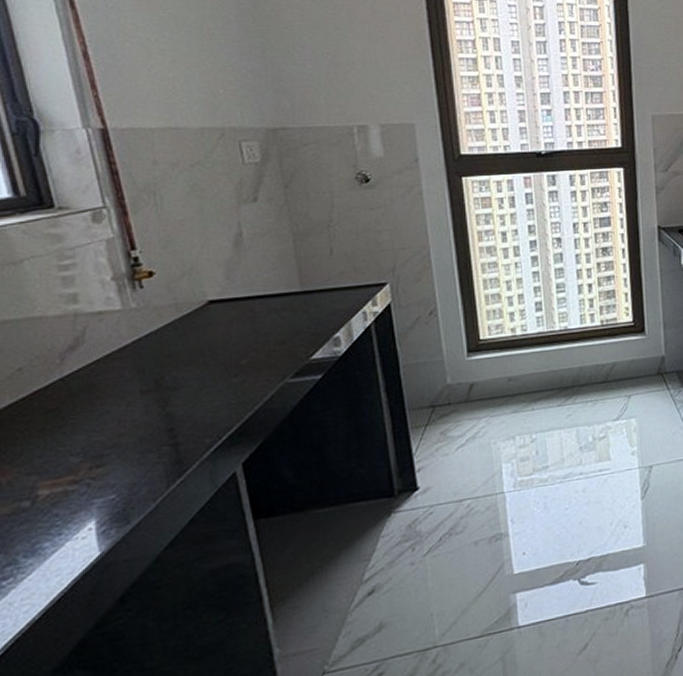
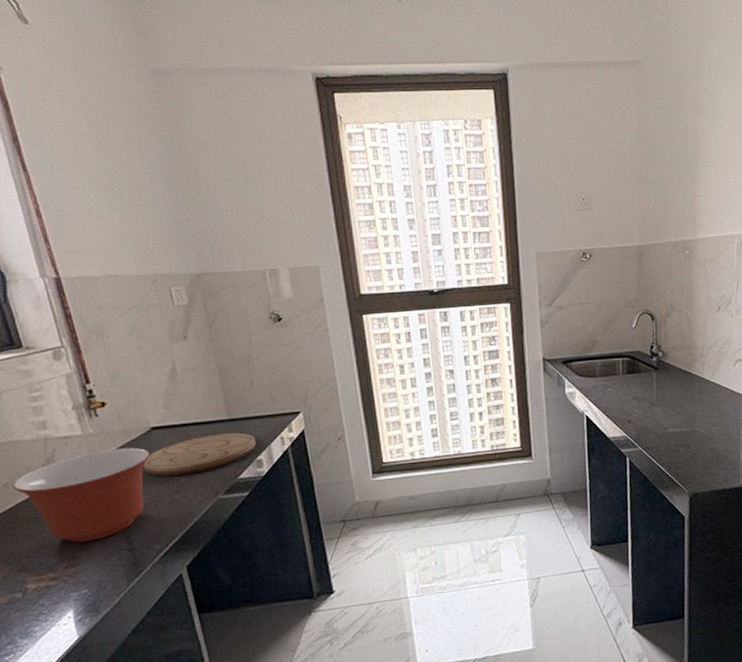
mixing bowl: none [28,324,205,438] -> present [12,447,150,543]
cutting board: none [195,306,334,358] -> present [143,432,257,477]

